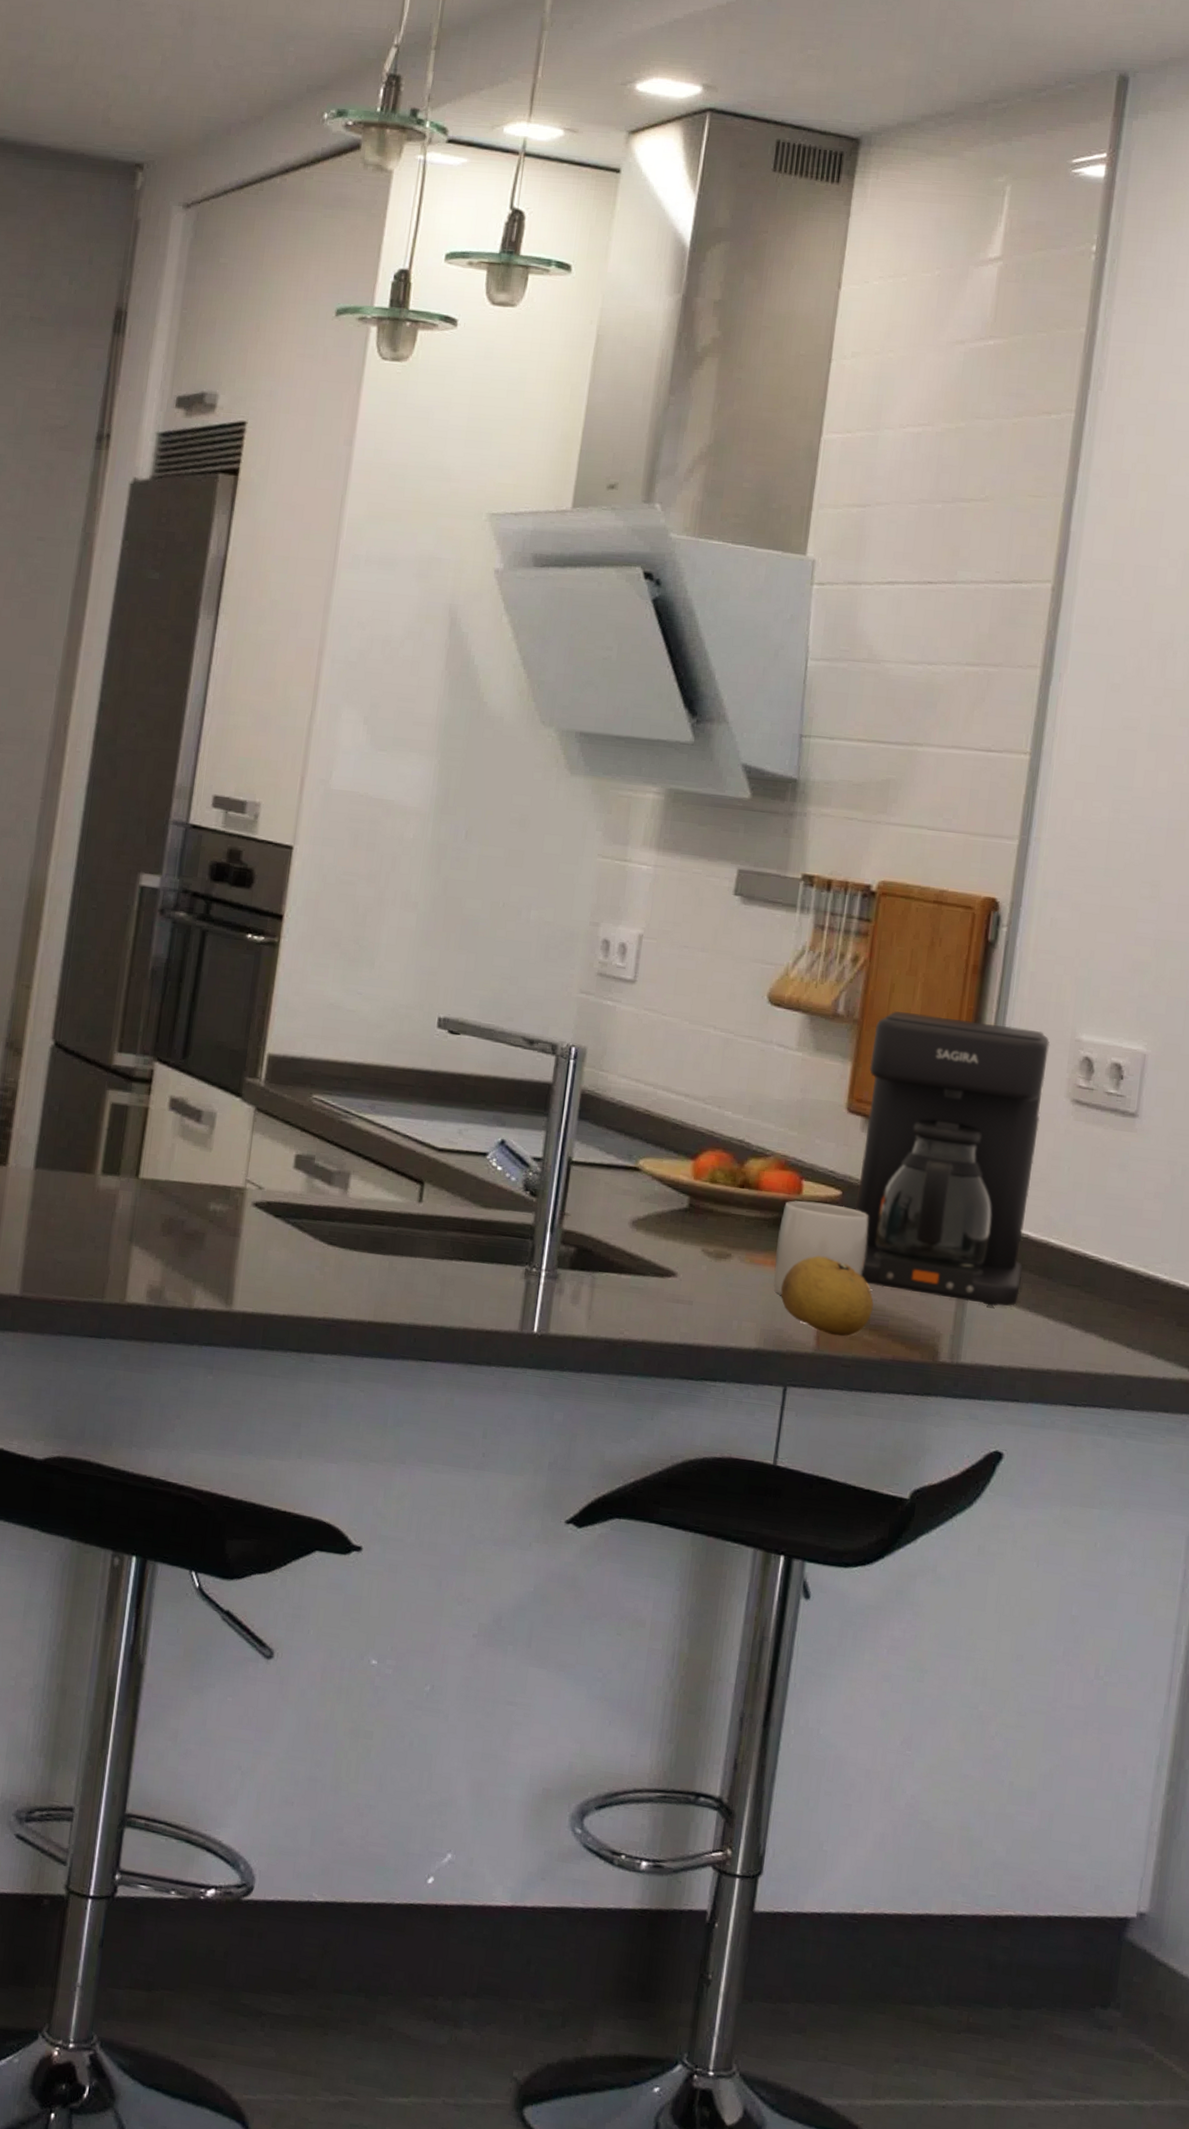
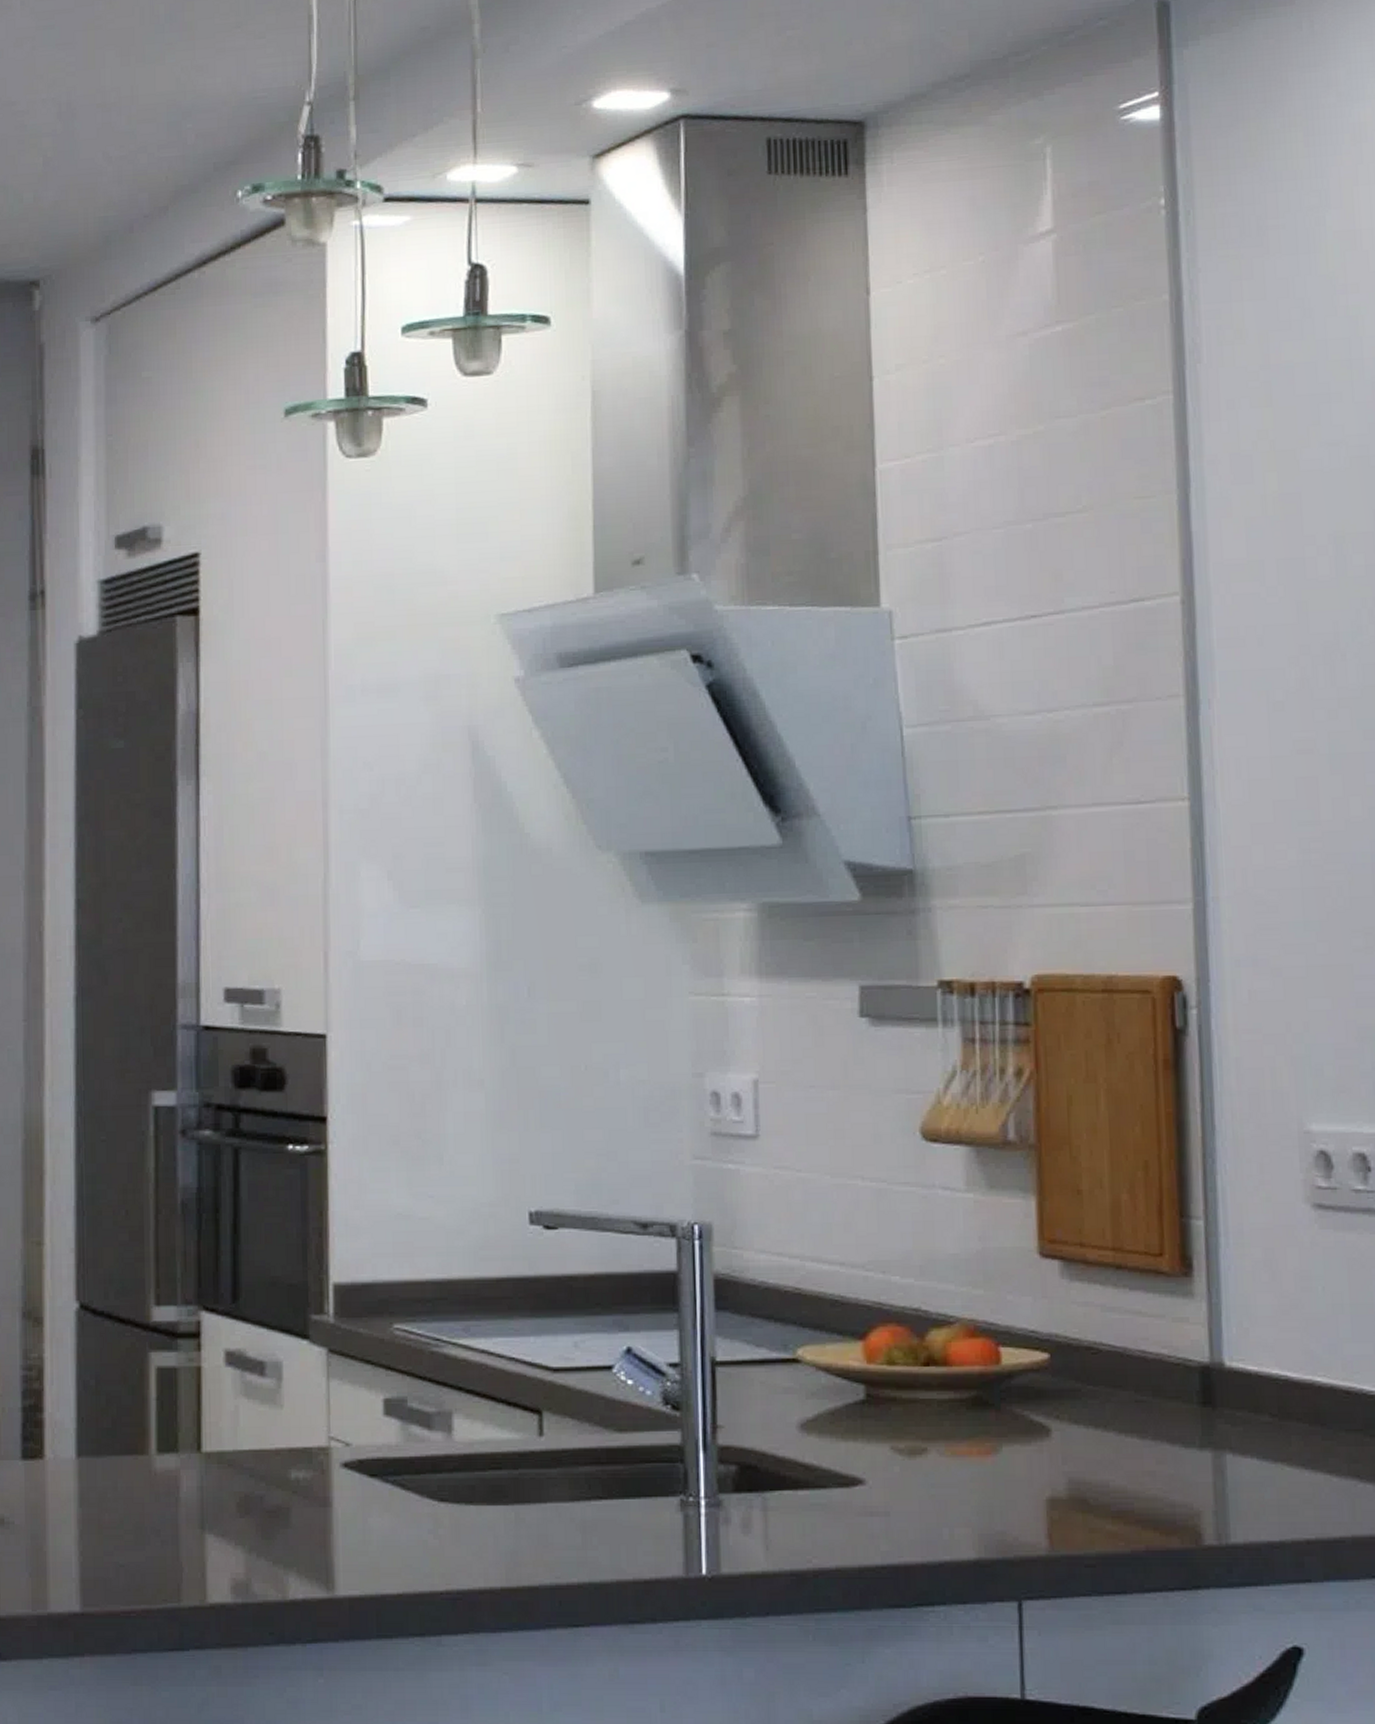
mug: present [773,1200,869,1295] -> none [980,1371,1093,1490]
fruit: present [780,1255,874,1337] -> none [994,1436,1112,1531]
coffee maker: present [855,1011,1050,1306] -> none [1057,1126,1289,1469]

